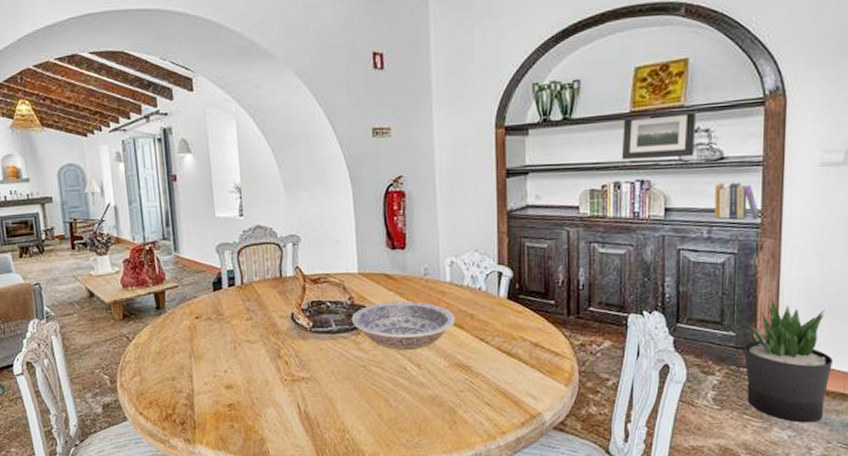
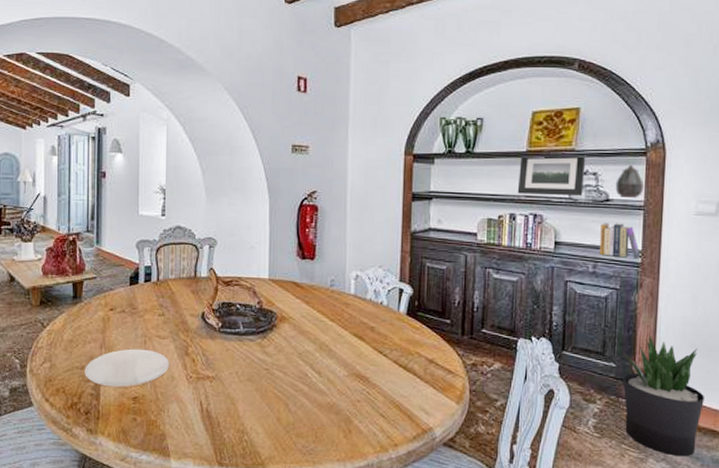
plate: none [176,355,262,397] -> present [84,348,169,388]
bowl: present [351,301,456,351] -> none [258,308,357,358]
decorative jar: none [730,116,763,154] -> present [615,164,645,198]

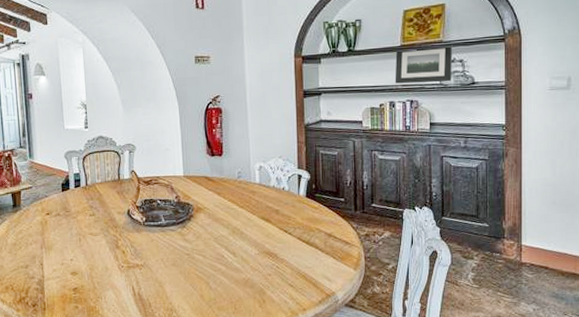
plate: present [84,348,169,388] -> none [29,246,103,282]
books: present [599,223,640,258] -> none [469,102,504,132]
decorative jar: present [615,164,645,198] -> none [479,50,505,80]
planter: present [622,334,704,457] -> none [494,196,565,298]

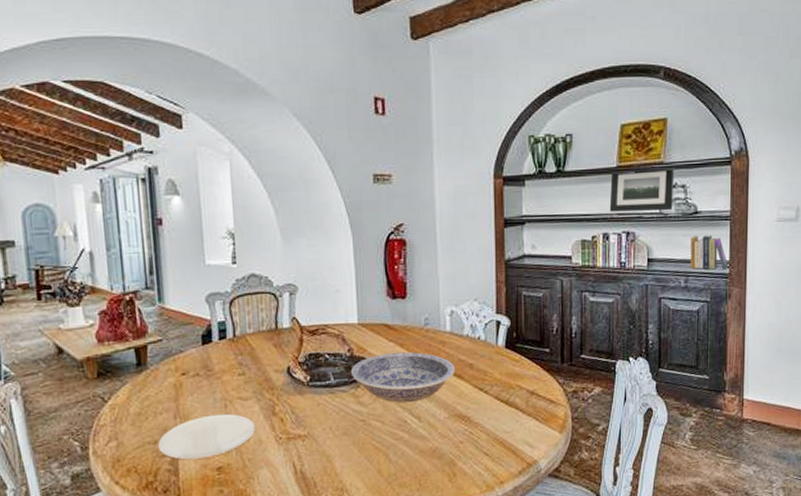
plate: none [29,246,103,282] -> present [158,413,255,461]
bowl: none [178,199,264,241] -> present [350,352,456,403]
books: none [469,102,504,132] -> present [690,235,728,270]

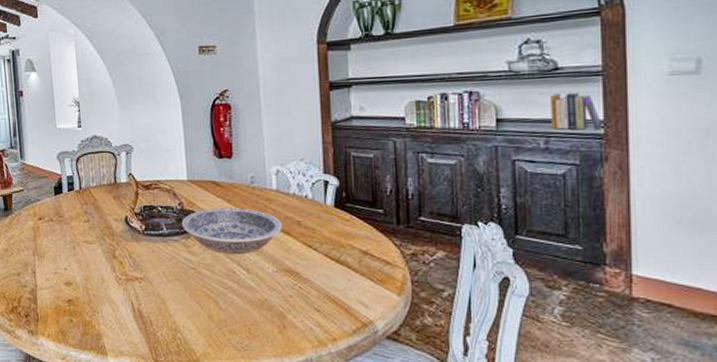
plate: present [158,413,255,461] -> none [21,254,99,292]
picture frame: present [609,167,675,212] -> none [447,22,527,72]

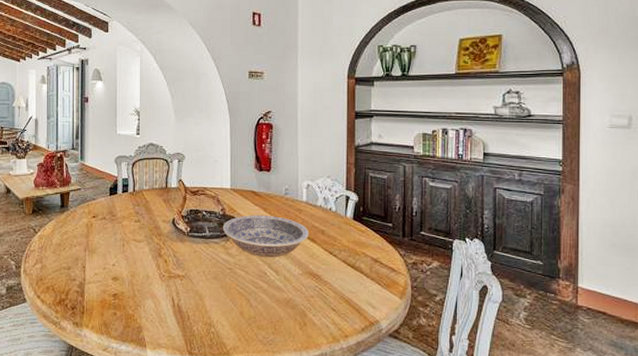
books: present [550,92,602,130] -> none [524,136,561,167]

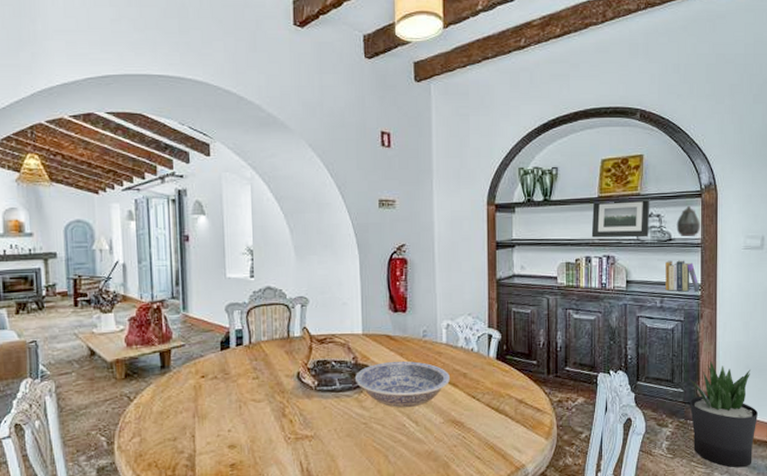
picture frame: none [448,76,509,113] -> present [591,199,650,238]
books: none [524,136,561,167] -> present [665,260,699,292]
decorative jar: none [536,83,563,113] -> present [676,205,701,237]
planter: none [549,235,625,346] -> present [689,360,758,468]

